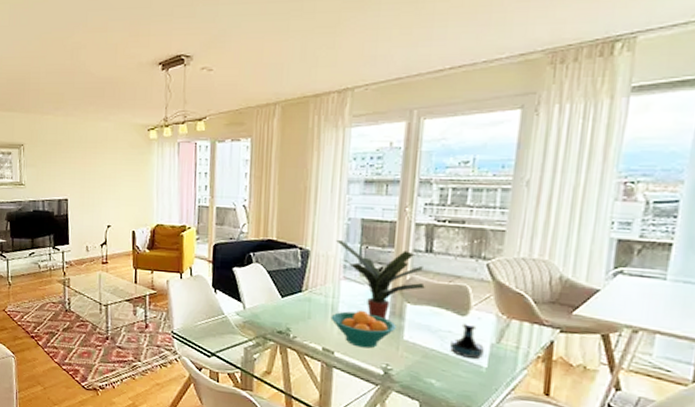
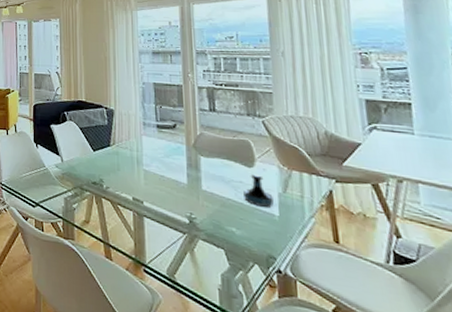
fruit bowl: present [330,310,396,349] -> none [137,162,194,198]
potted plant: present [336,240,425,319] -> none [135,101,214,171]

